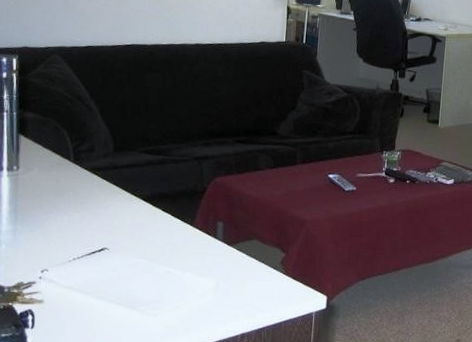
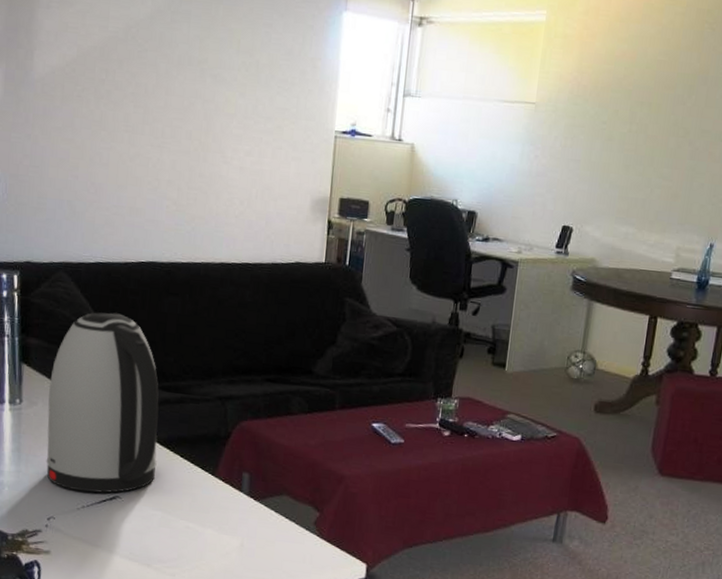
kettle: none [40,88,143,246] -> present [46,312,159,493]

